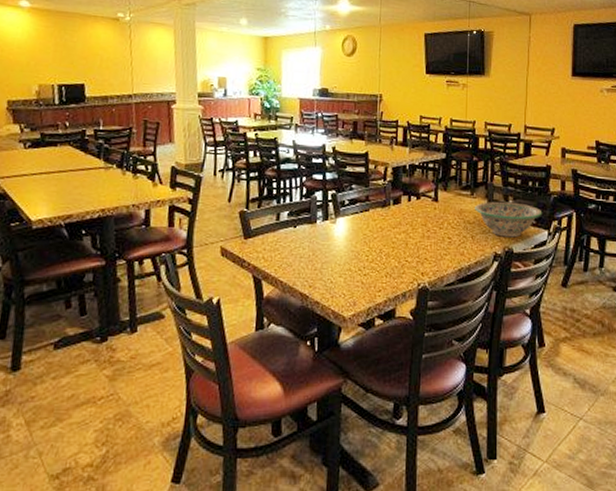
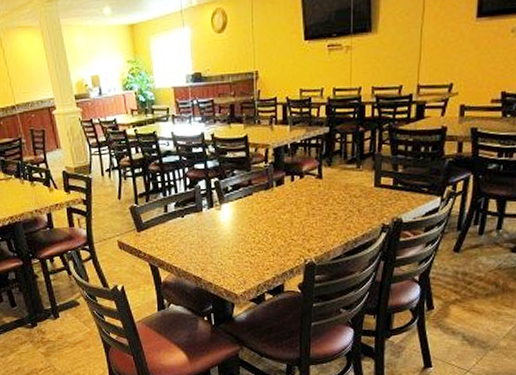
decorative bowl: present [475,201,542,238] -> none [361,171,435,208]

